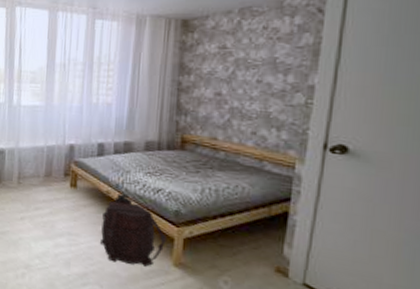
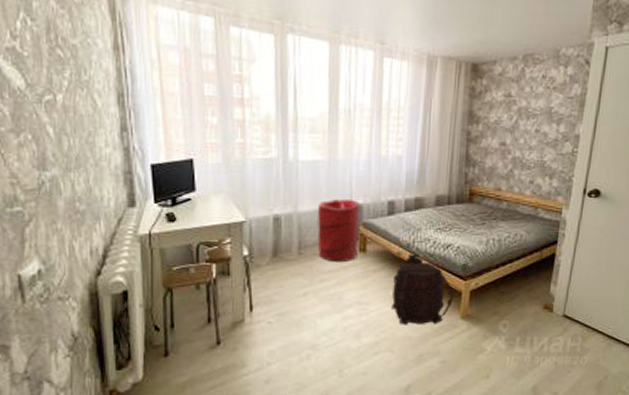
laundry hamper: none [34,138,72,195] -> present [317,198,360,263]

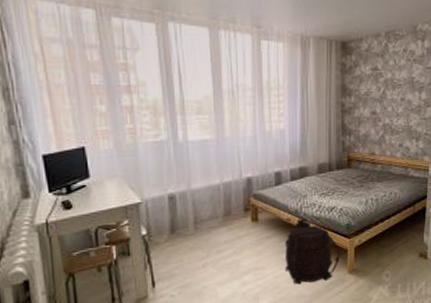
laundry hamper: present [317,198,360,263] -> none [210,173,251,234]

